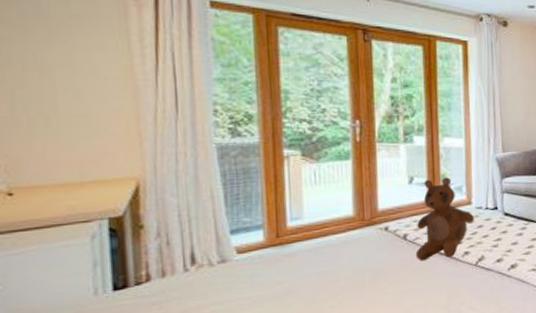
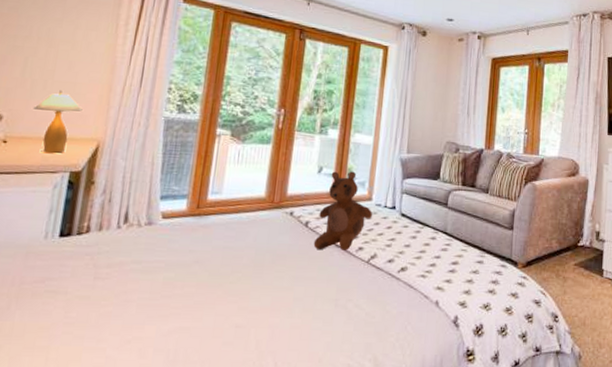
table lamp: none [38,126,107,202] -> present [33,90,83,154]

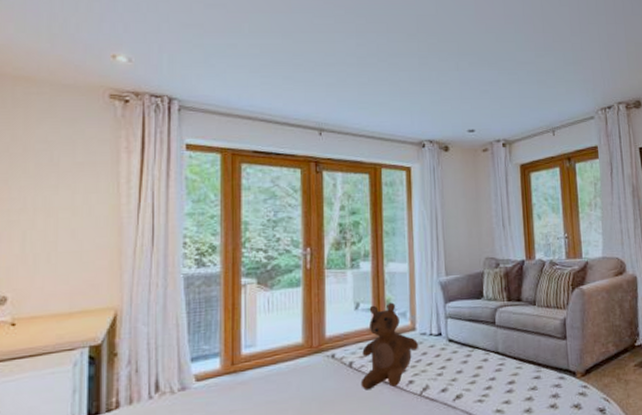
table lamp: present [33,90,83,154] -> none [39,261,93,331]

